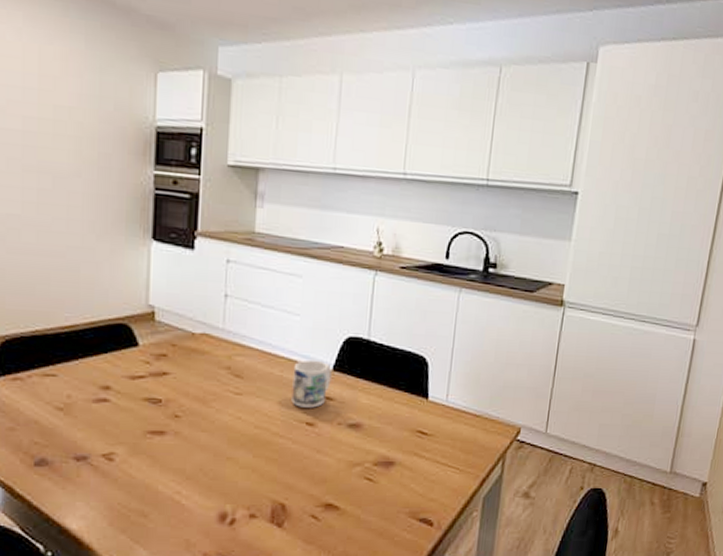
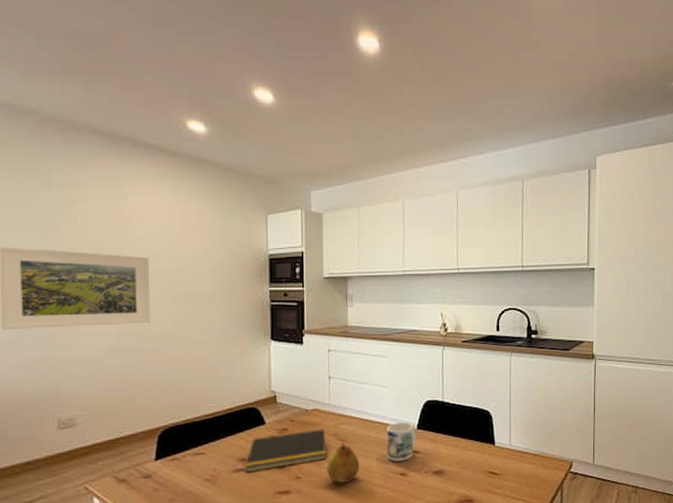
notepad: none [108,359,216,405] -> present [244,429,326,473]
fruit: none [214,379,257,428] -> present [327,443,360,483]

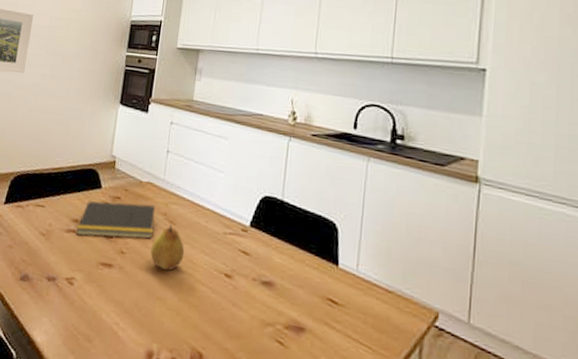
mug: present [386,421,416,461] -> none [213,213,249,261]

